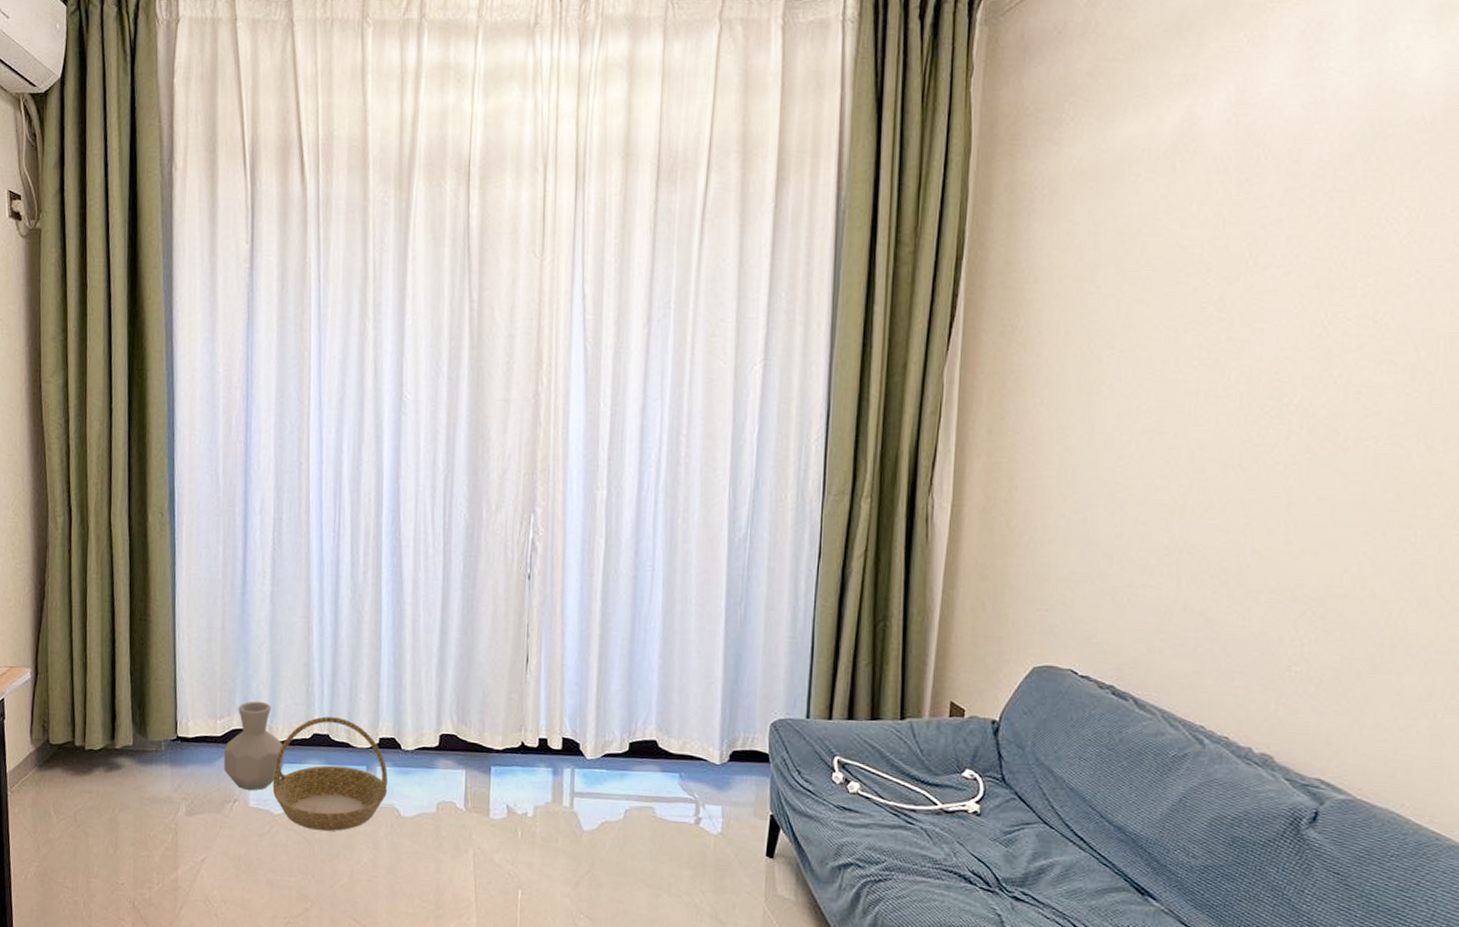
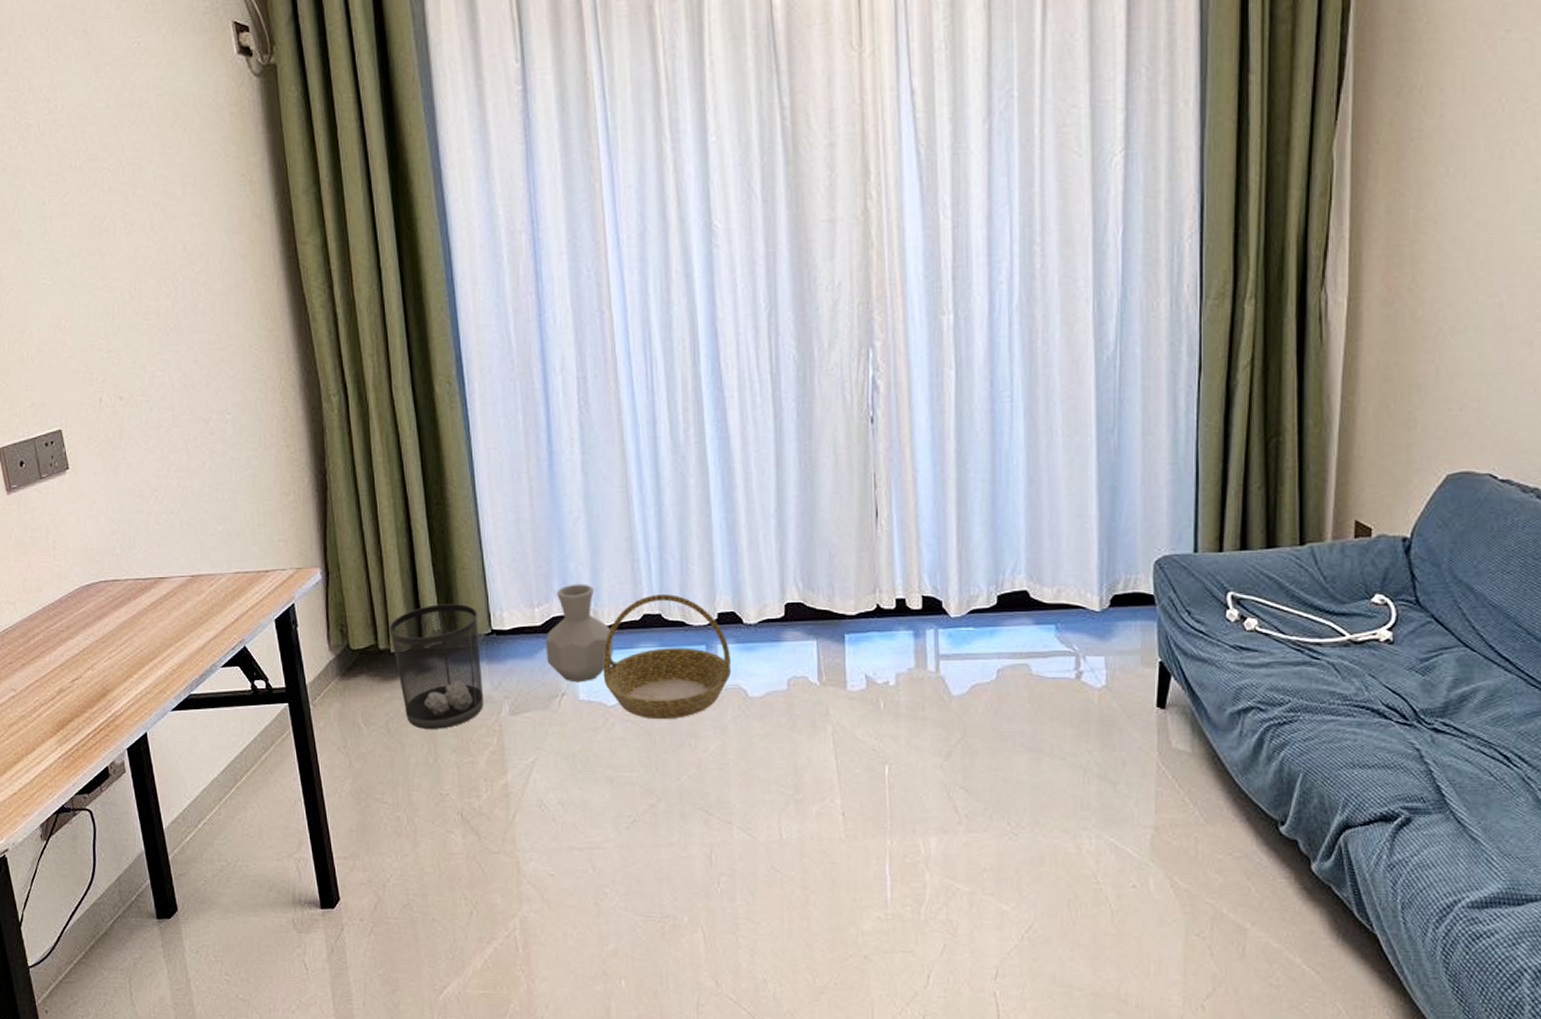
waste bin: none [86,709,166,823] -> present [389,604,484,729]

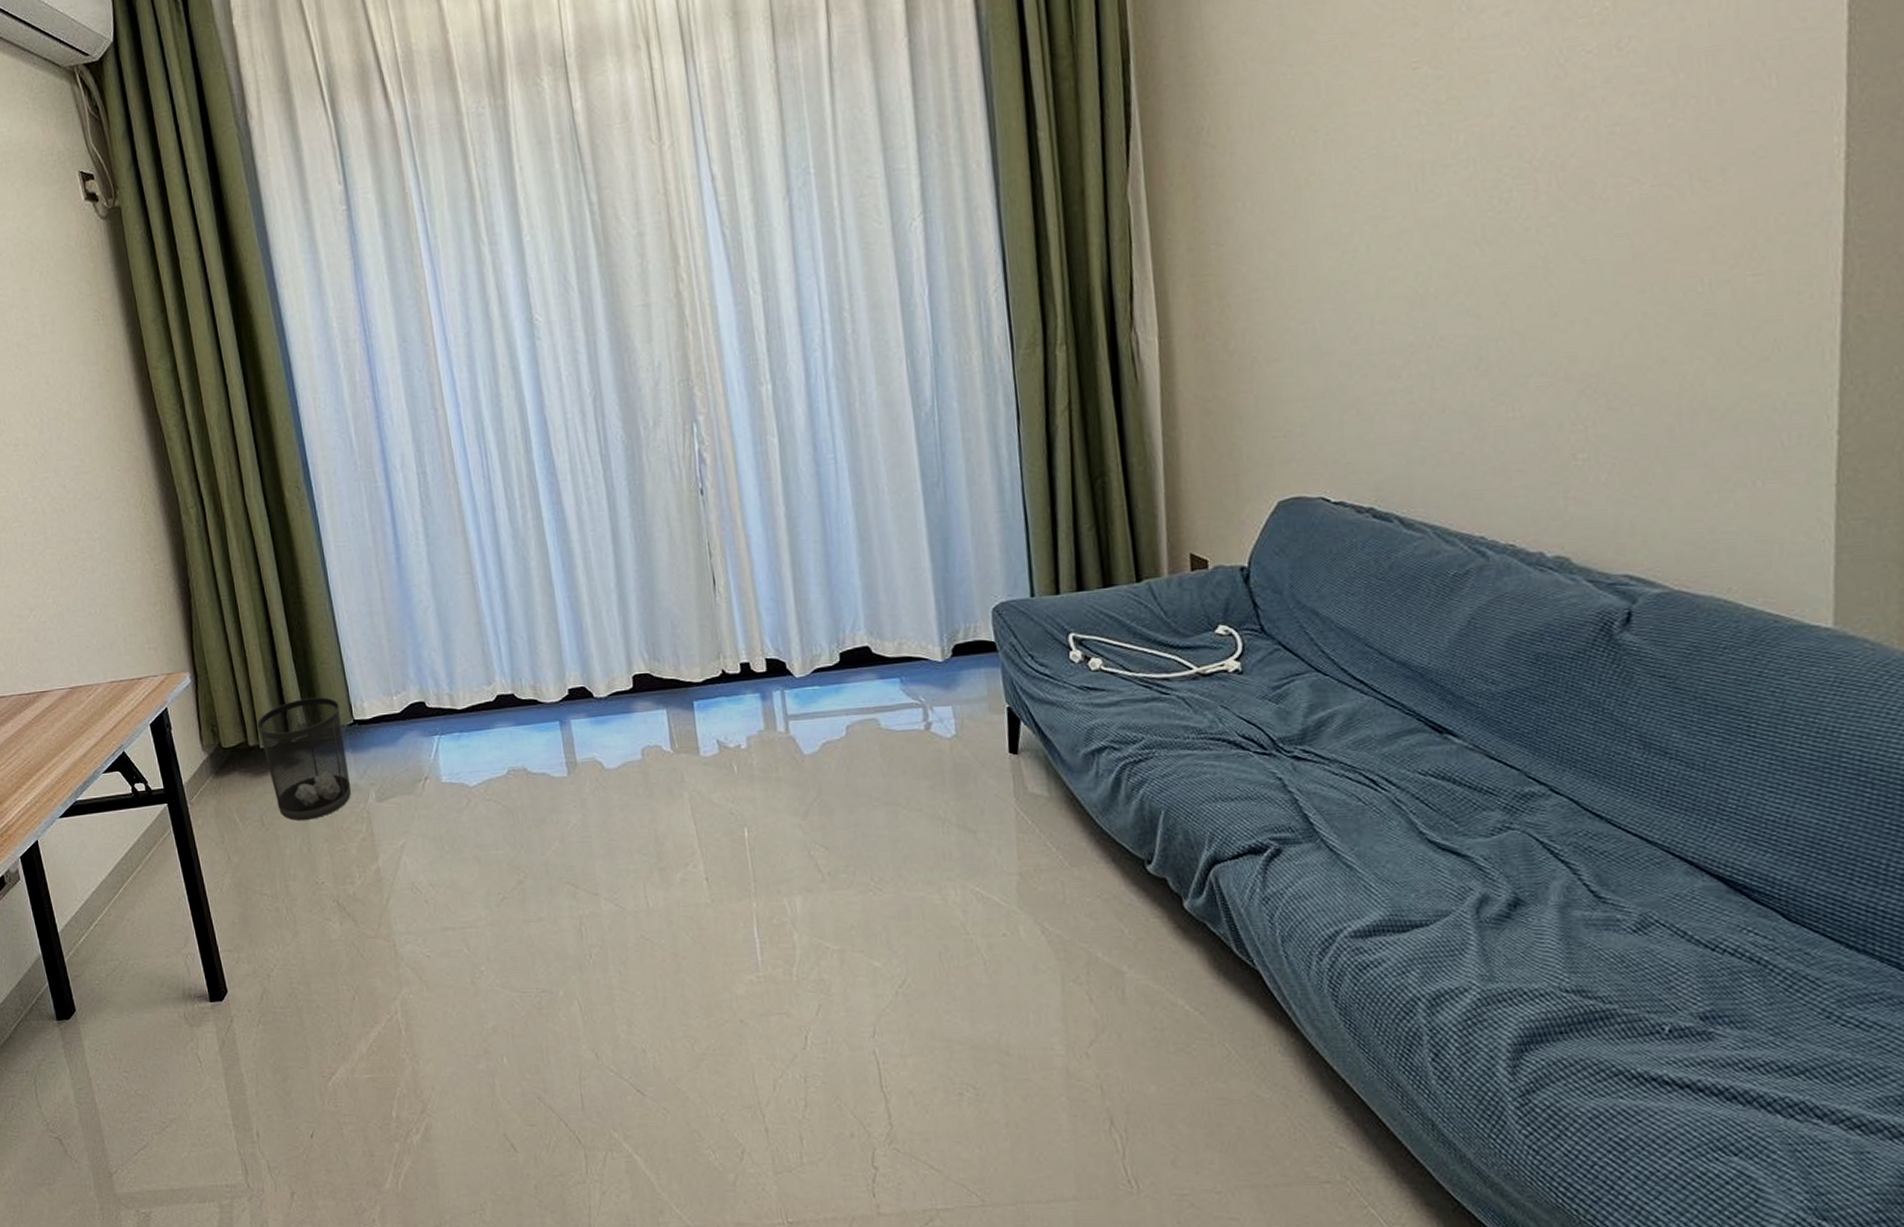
vase: present [545,584,613,683] -> none [405,669,471,766]
basket: present [602,594,732,720] -> none [461,674,586,797]

